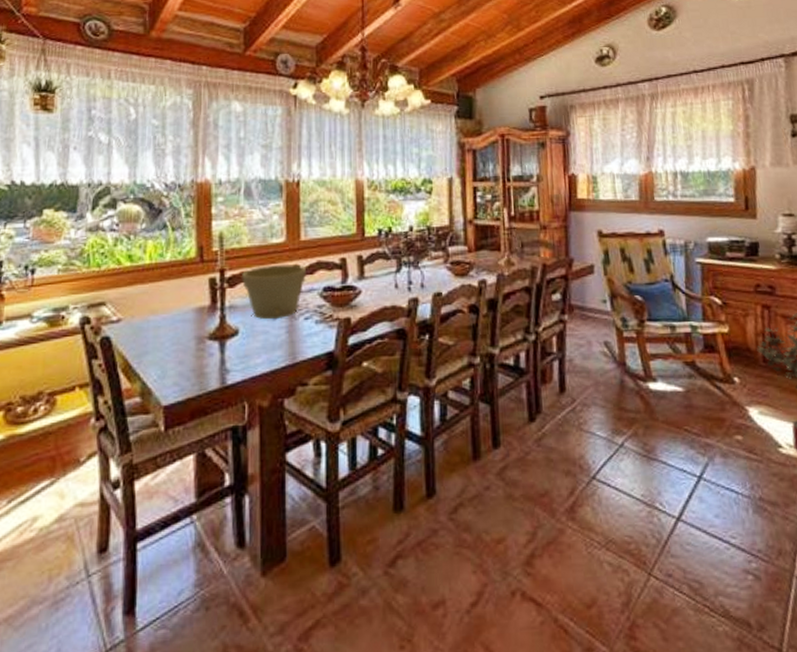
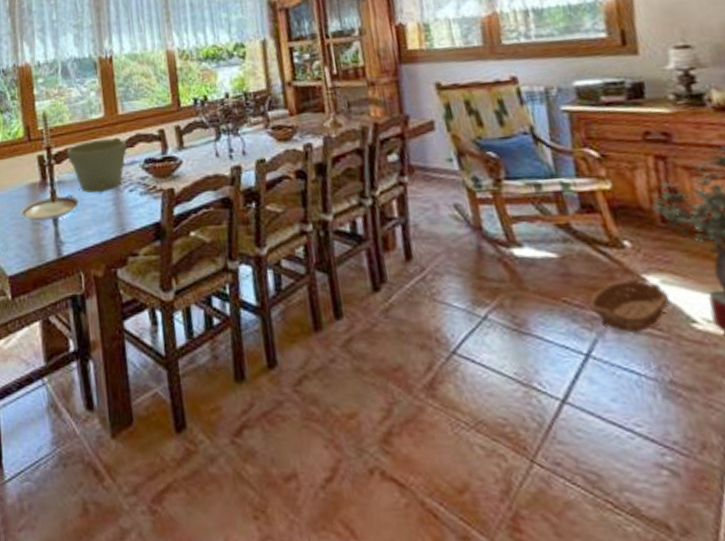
plate: none [184,321,251,348] -> present [20,196,80,222]
basket: none [704,409,765,456] -> present [589,278,670,332]

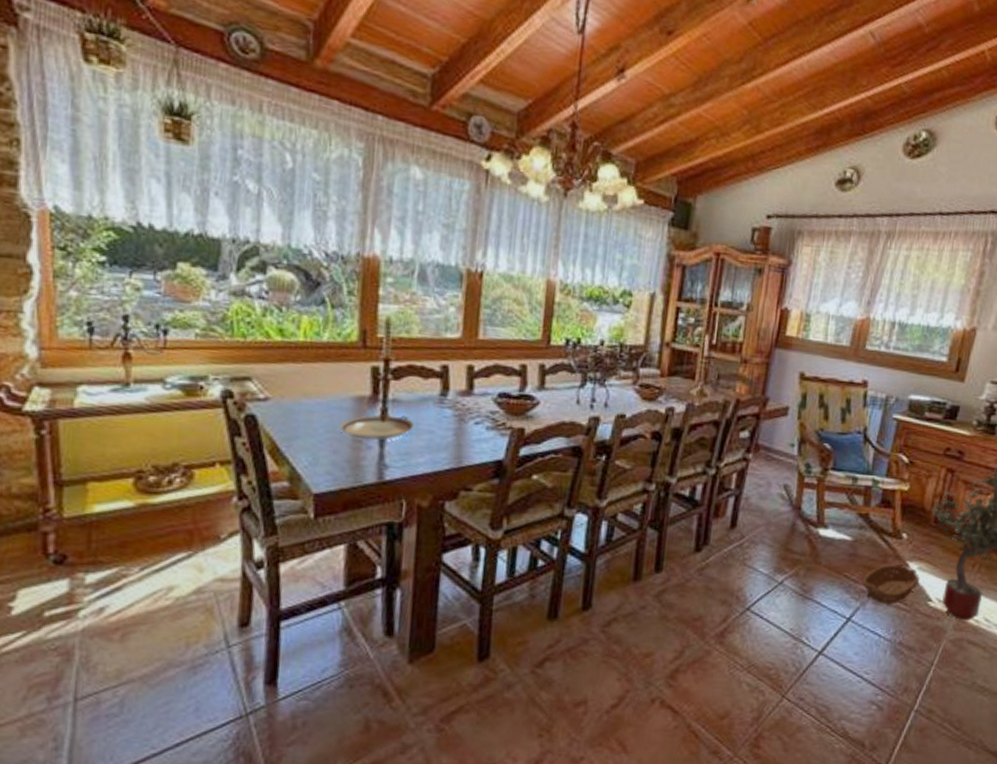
flower pot: present [66,138,127,193] -> none [407,360,481,420]

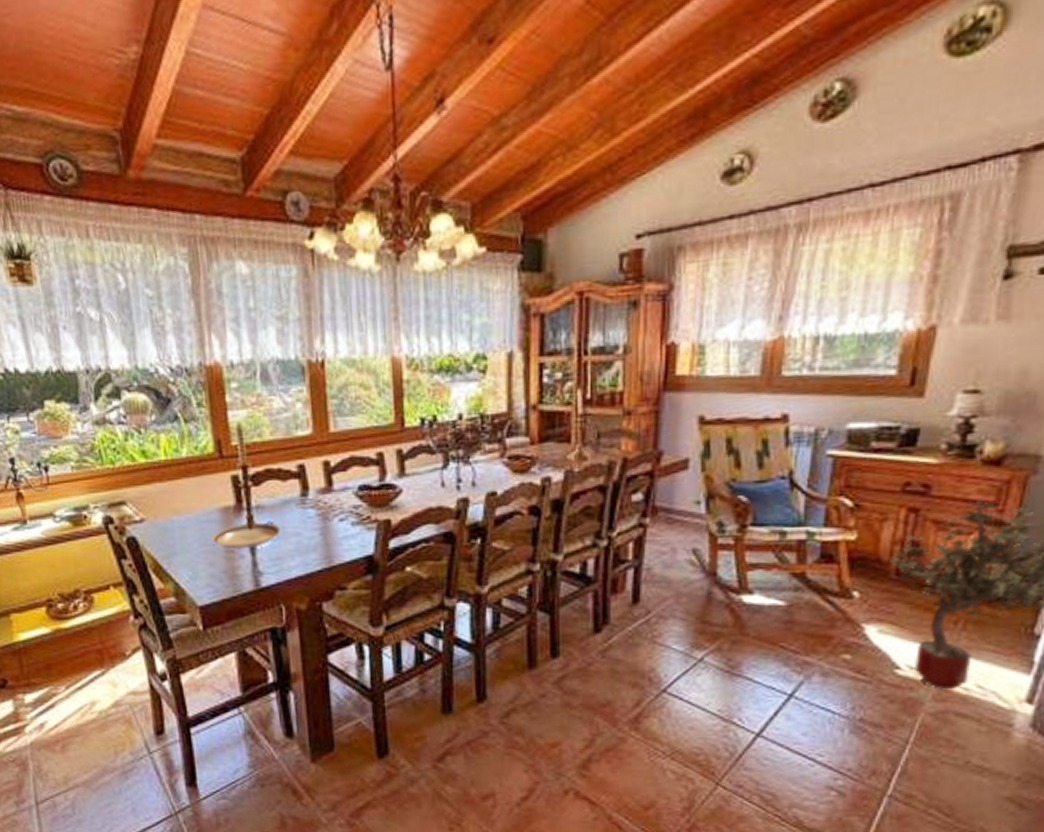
basket: present [862,563,920,604] -> none [804,627,882,676]

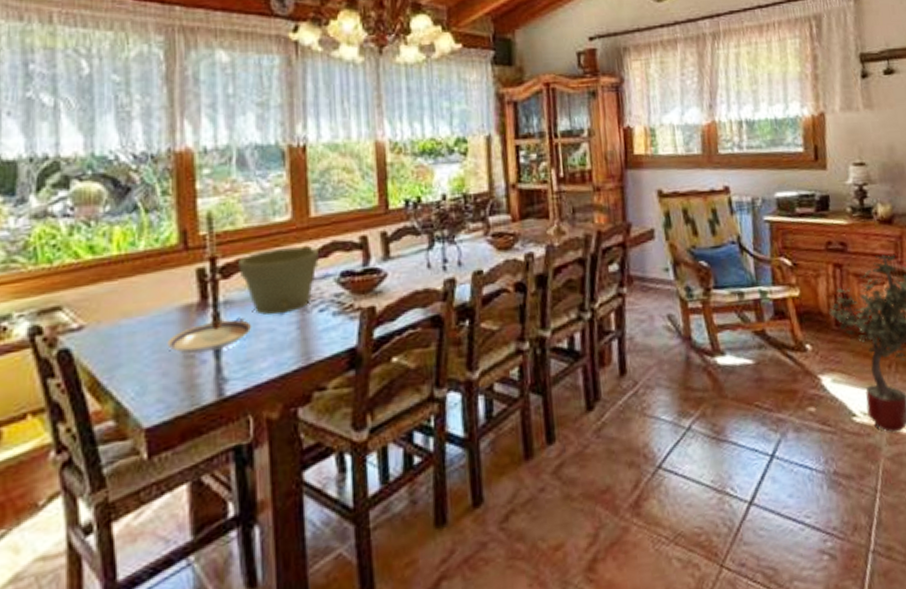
flower pot: none [265,460,339,520] -> present [237,246,319,315]

